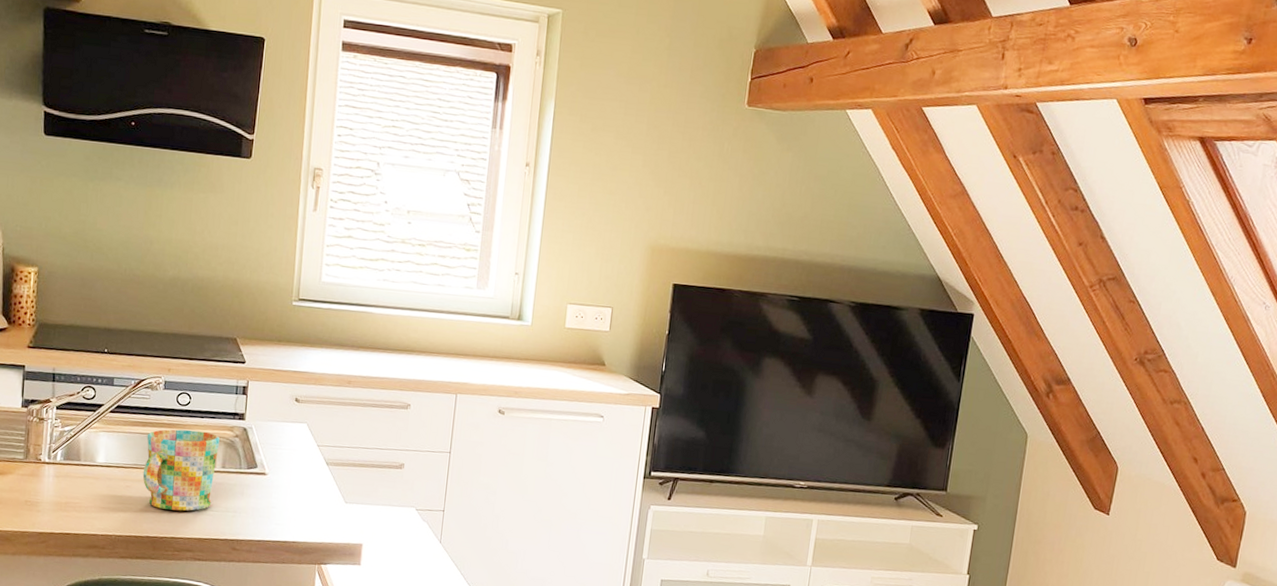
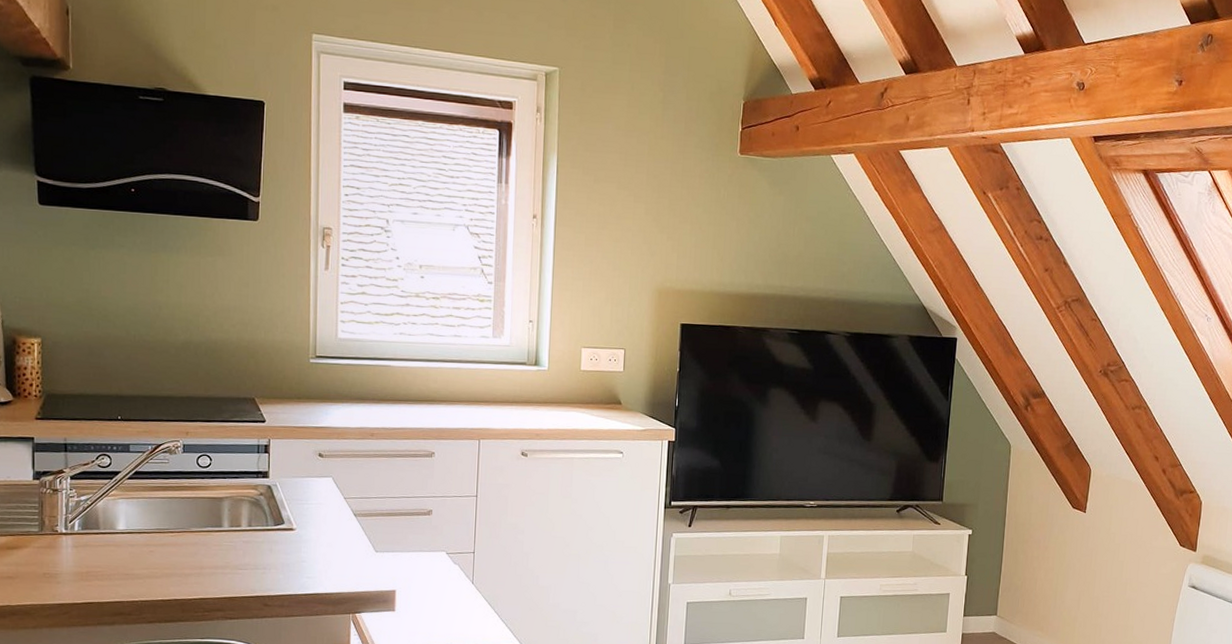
mug: present [142,429,220,511] -> none [166,491,244,572]

